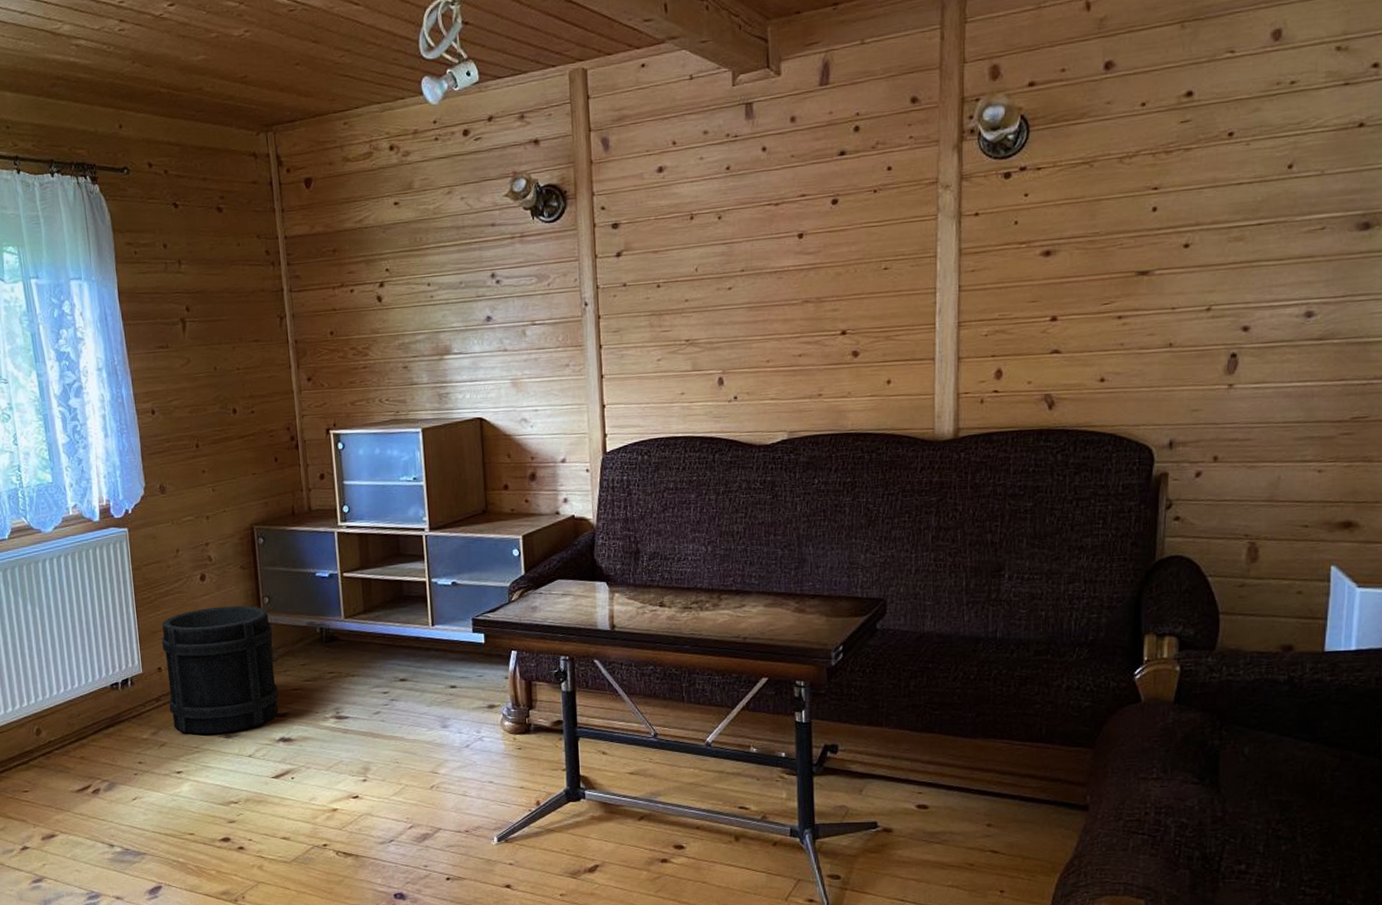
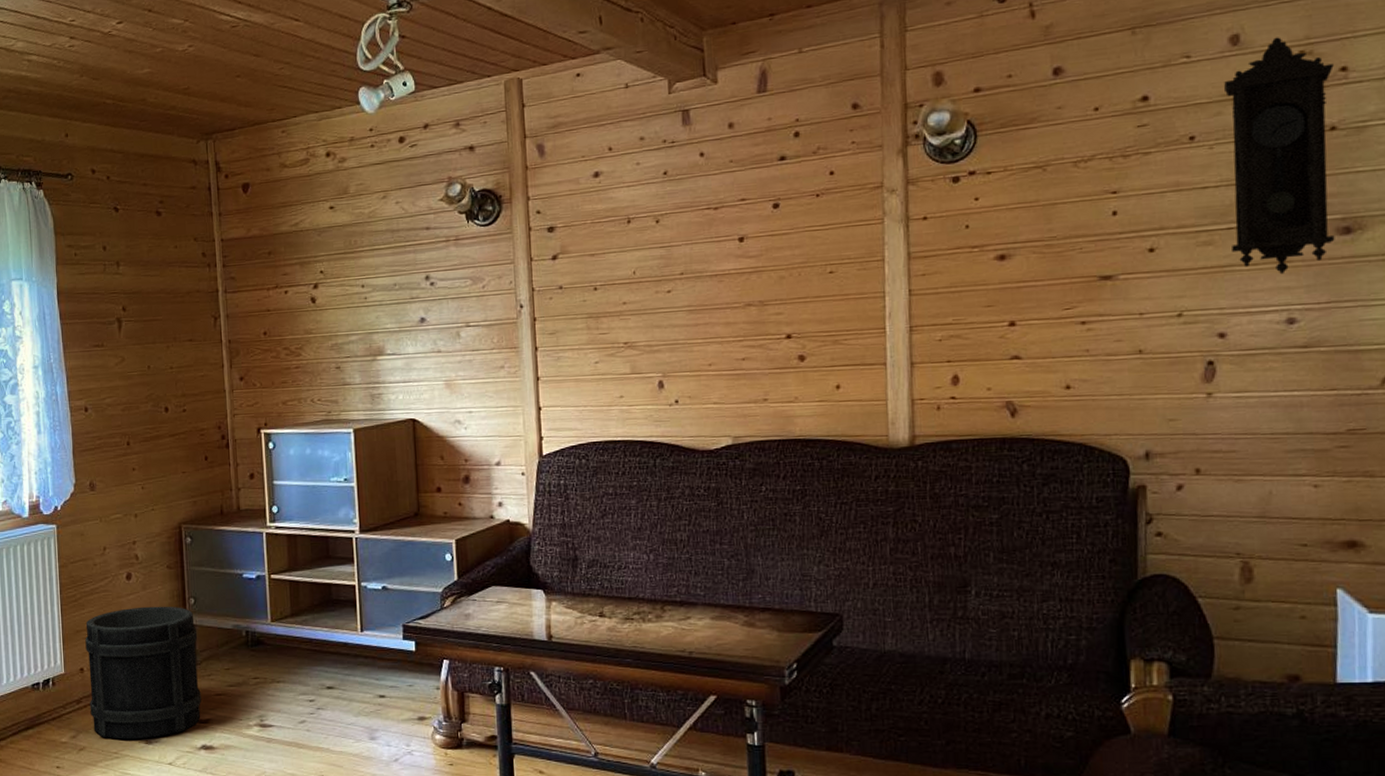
pendulum clock: none [1260,32,1367,270] -> present [1223,37,1335,275]

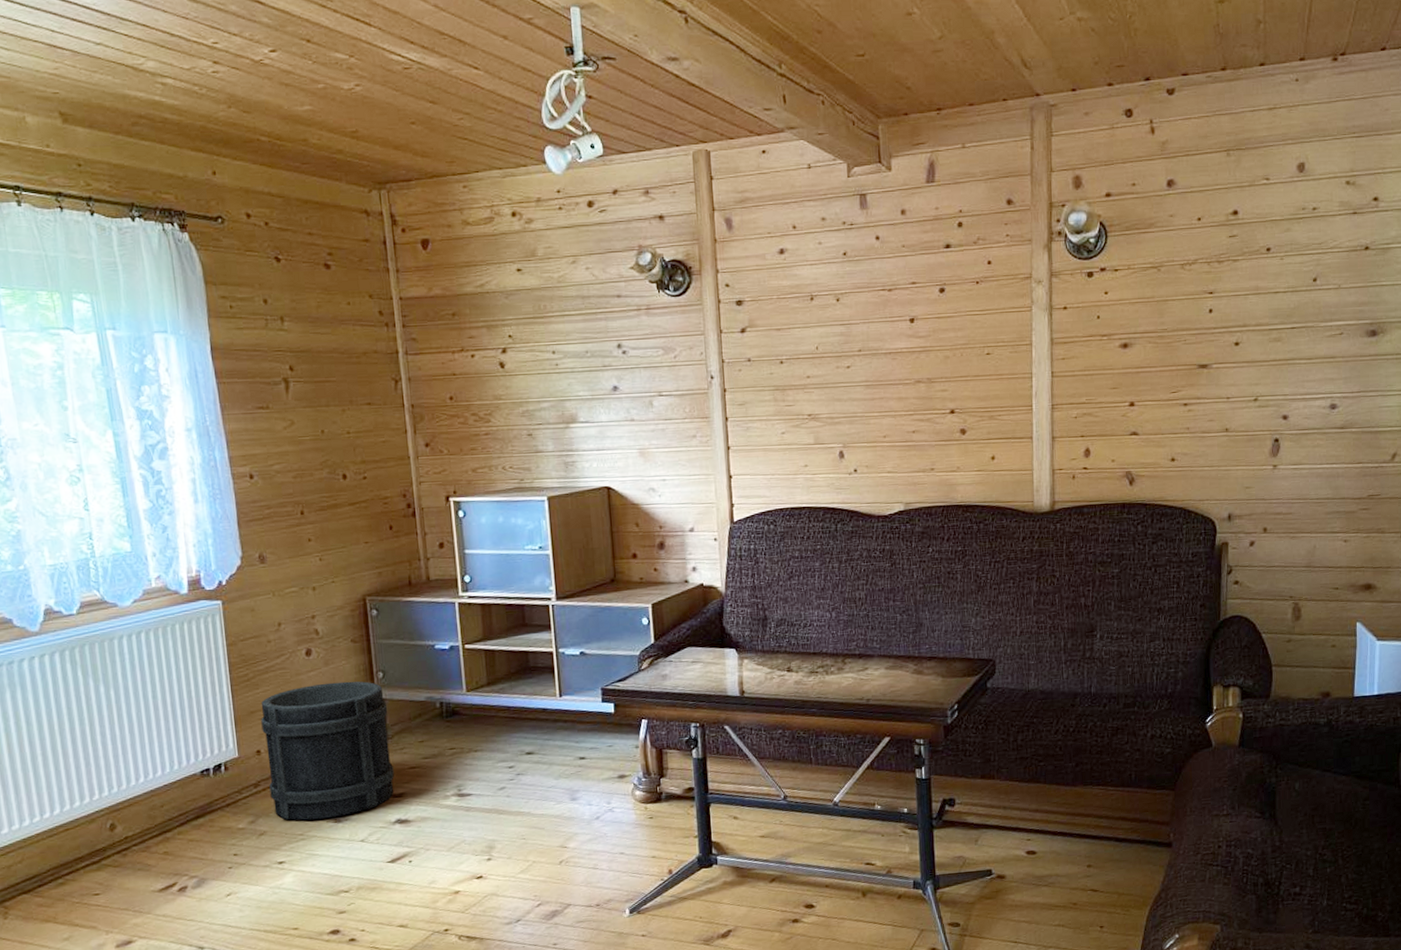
pendulum clock: present [1223,37,1335,275] -> none [1292,168,1369,368]

